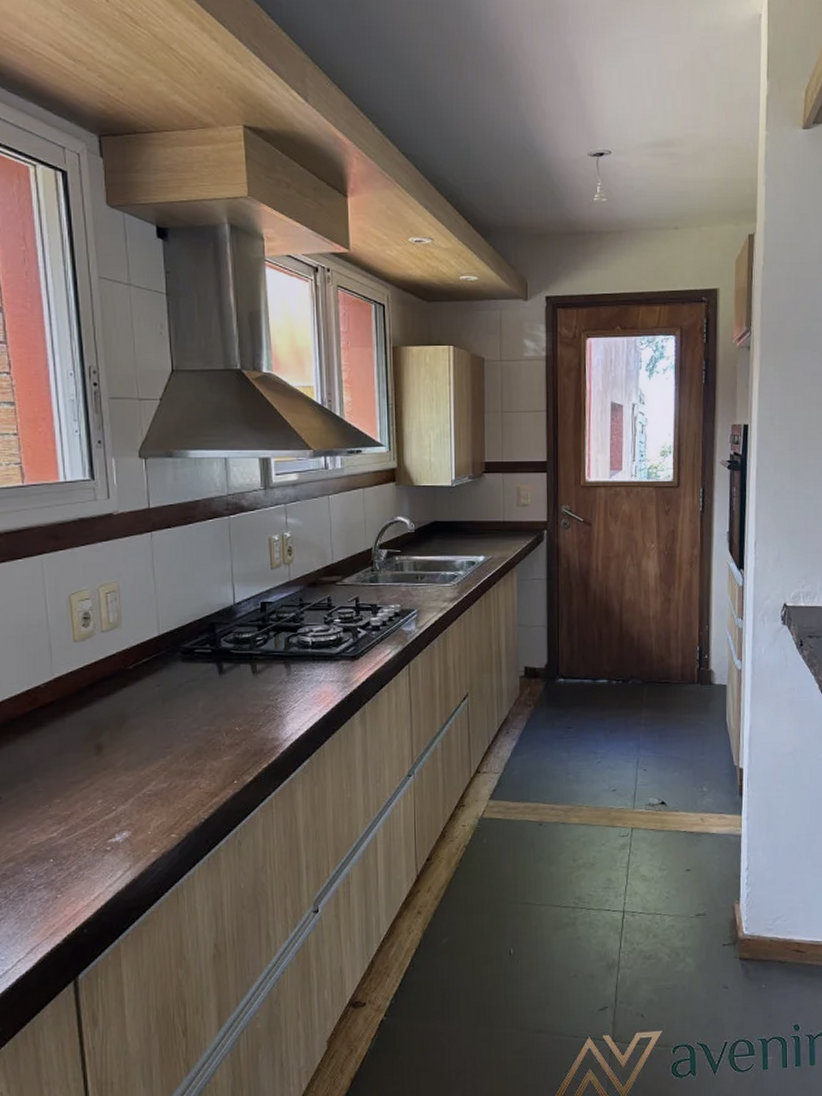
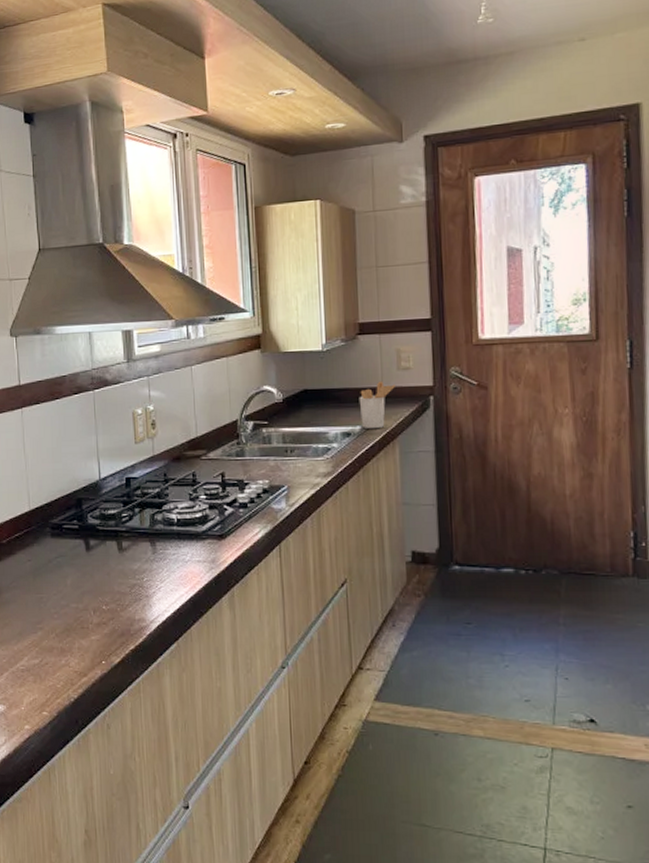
utensil holder: none [483,515,516,559] -> present [359,381,396,429]

